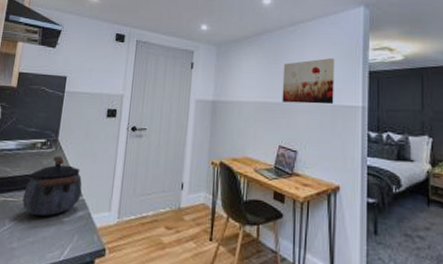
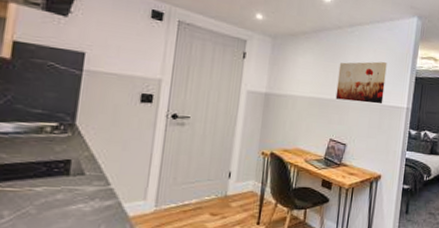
kettle: present [22,156,82,217] -> none [27,142,110,207]

